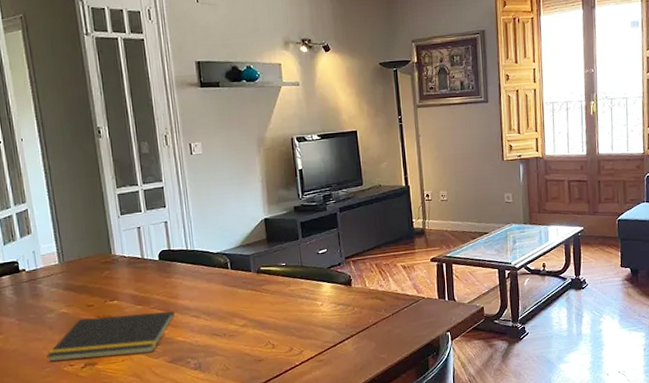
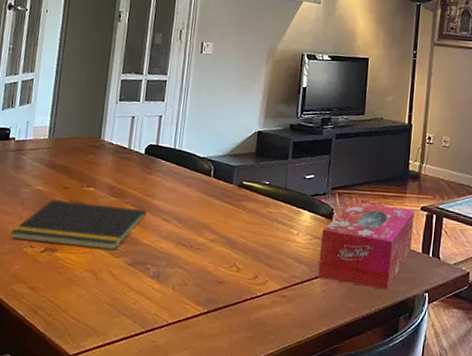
tissue box: none [344,263,428,339] -> present [317,201,415,290]

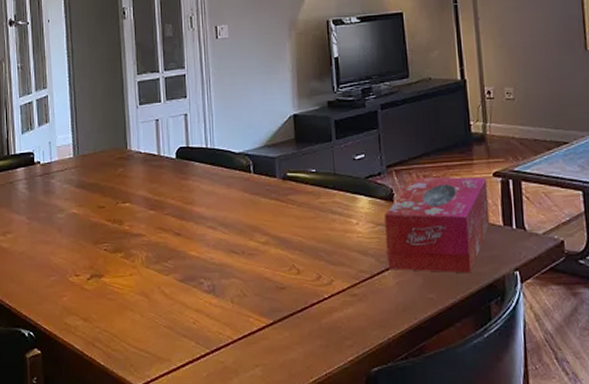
notepad: present [10,200,147,251] -> none [53,220,189,270]

